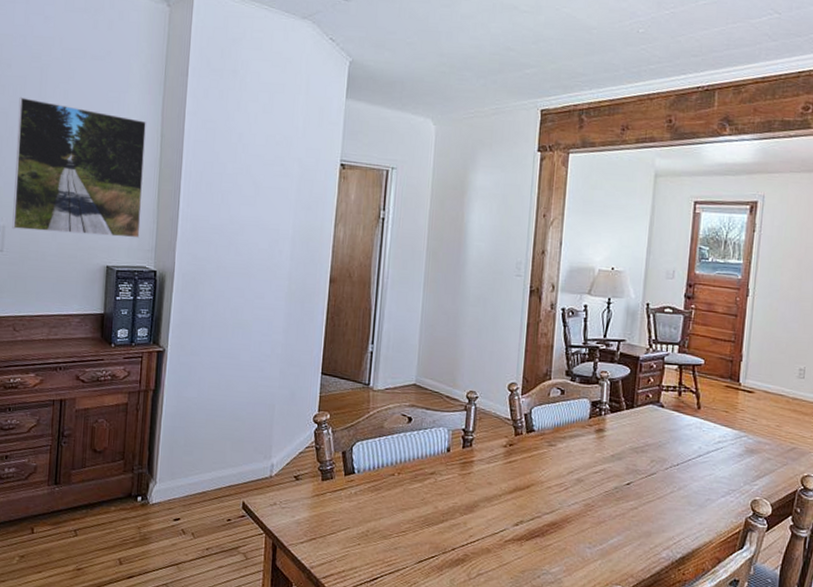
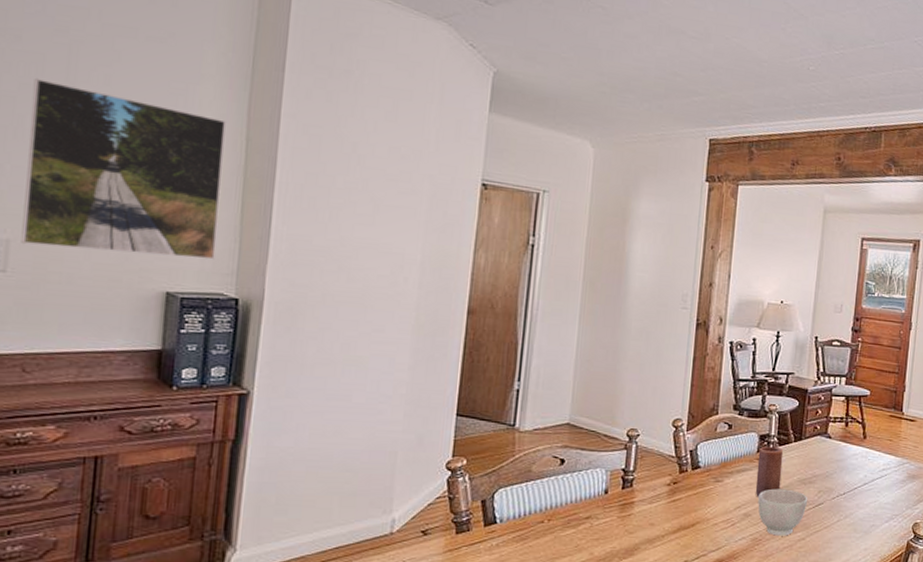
candle: none [587,412,616,463] -> present [755,446,784,497]
bowl: none [590,455,640,504] -> present [758,488,807,536]

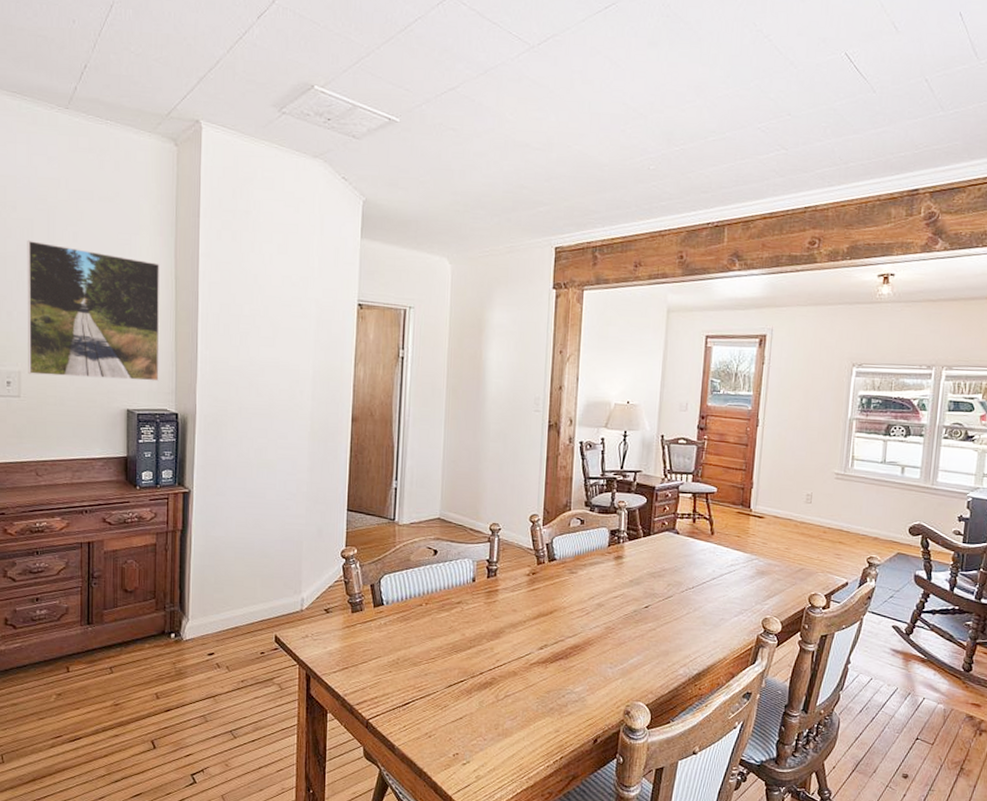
candle: present [755,446,784,497] -> none [607,540,633,589]
bowl: present [758,488,807,536] -> none [610,581,657,626]

